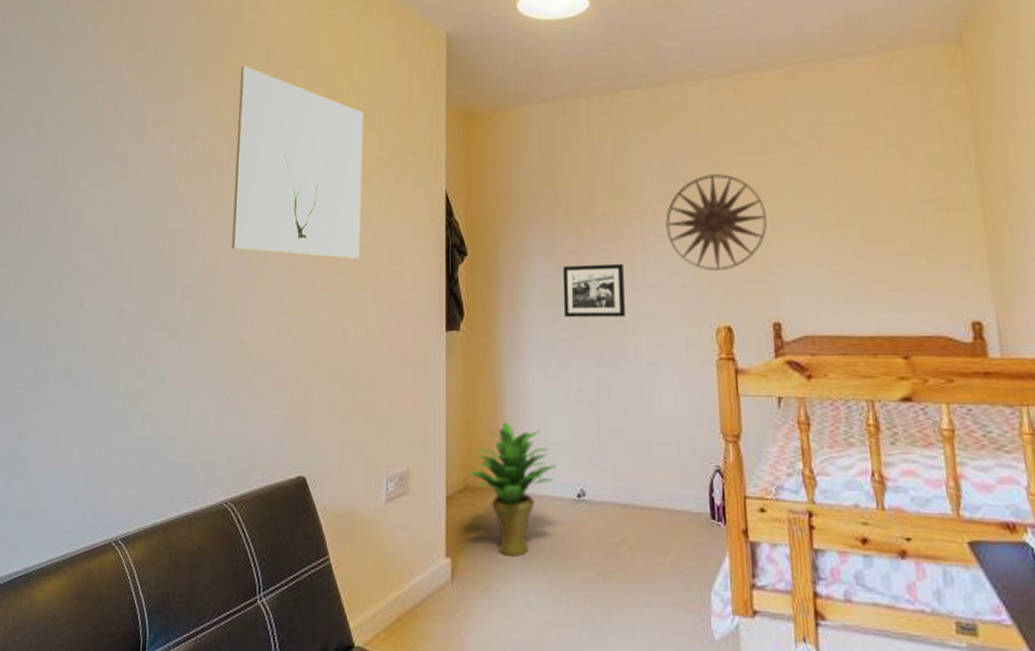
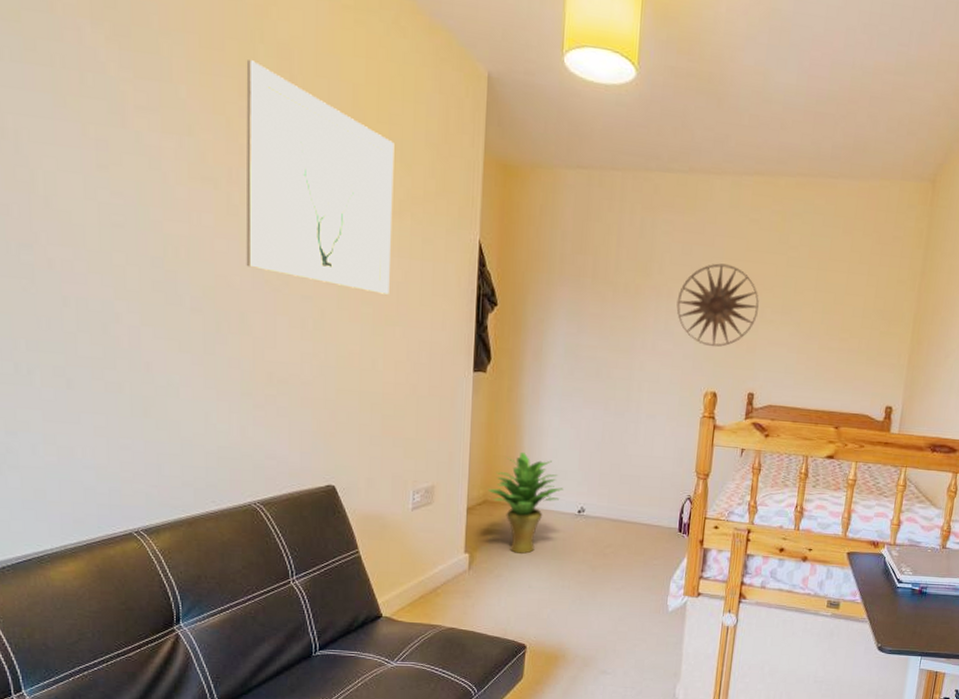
picture frame: present [562,263,625,318] -> none [581,327,637,376]

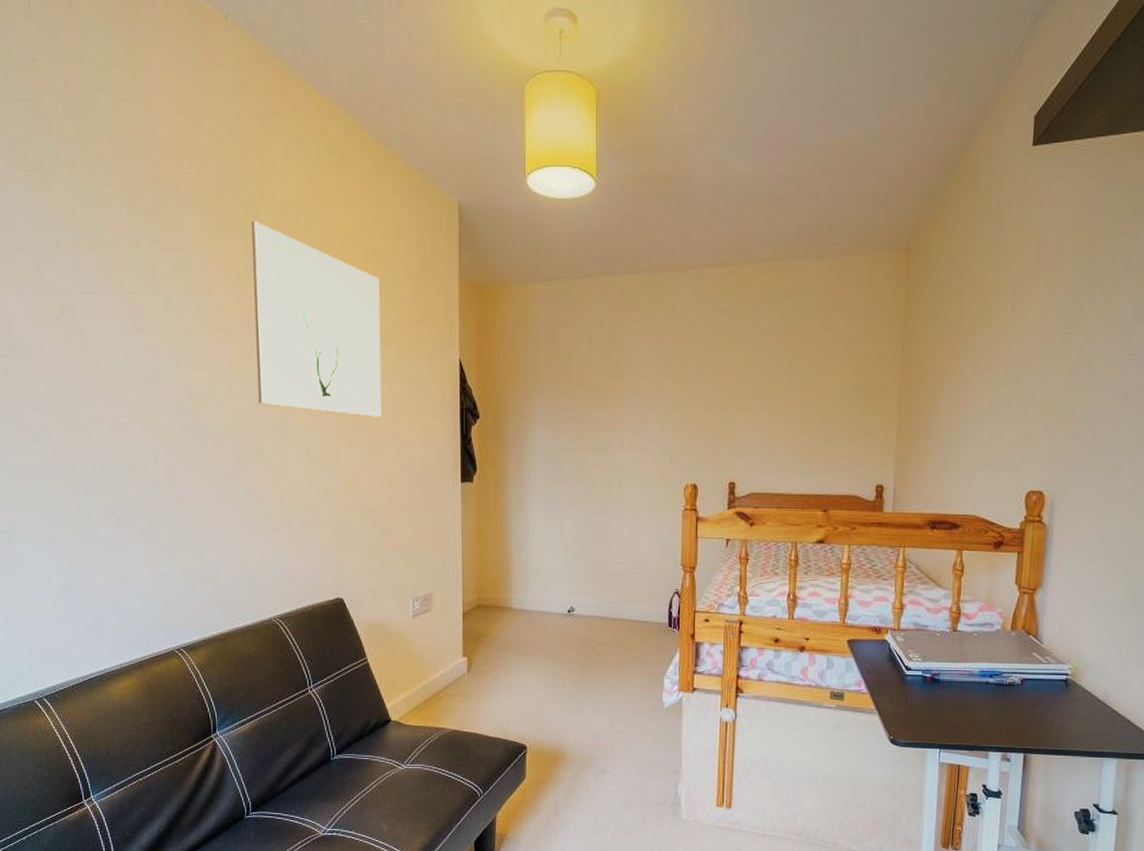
potted plant: present [488,453,564,554] -> none [481,557,552,655]
wall art: present [676,263,759,347] -> none [650,356,733,440]

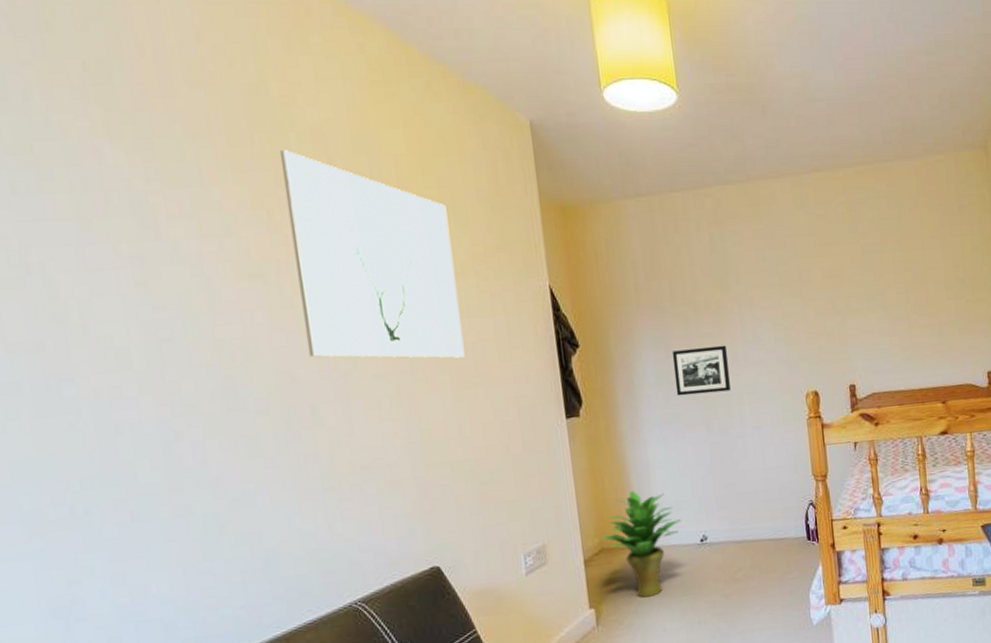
potted plant: none [481,557,552,655] -> present [603,491,681,598]
picture frame: none [562,430,613,474] -> present [672,345,731,396]

